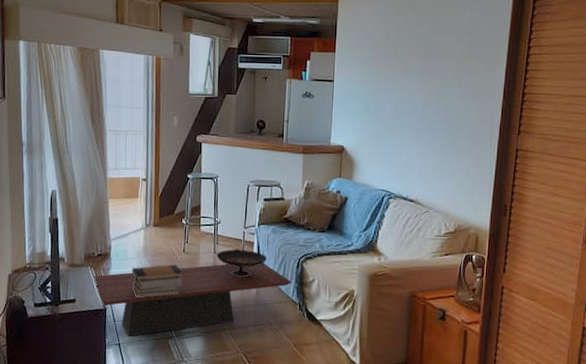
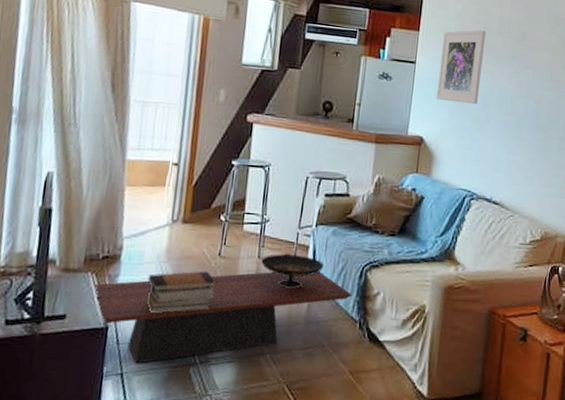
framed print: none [353,46,396,115] -> present [436,30,487,105]

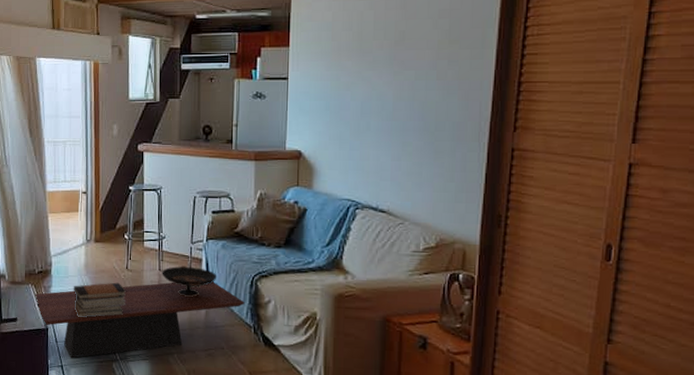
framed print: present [436,30,487,105] -> none [312,36,360,114]

